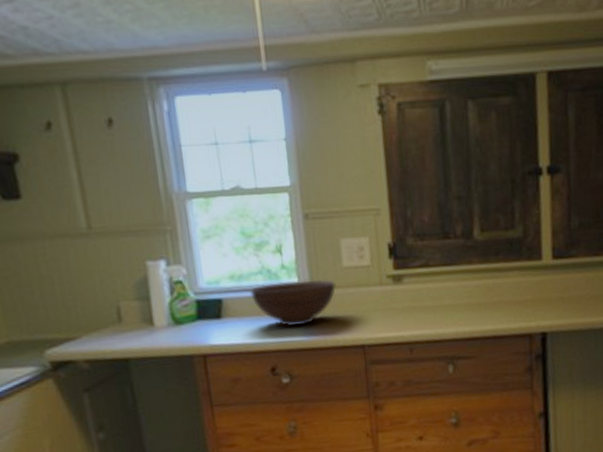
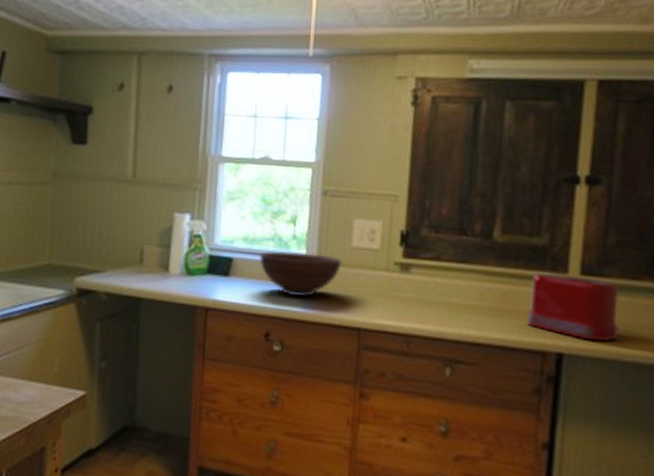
toaster: none [512,260,588,317] -> present [526,272,620,342]

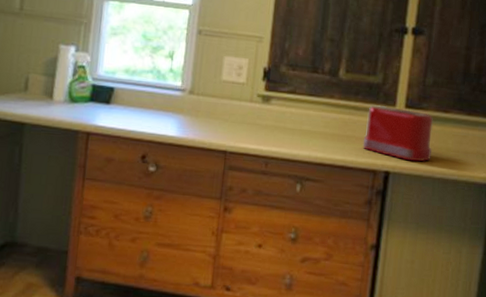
fruit bowl: present [259,251,342,297] -> none [138,82,212,123]

